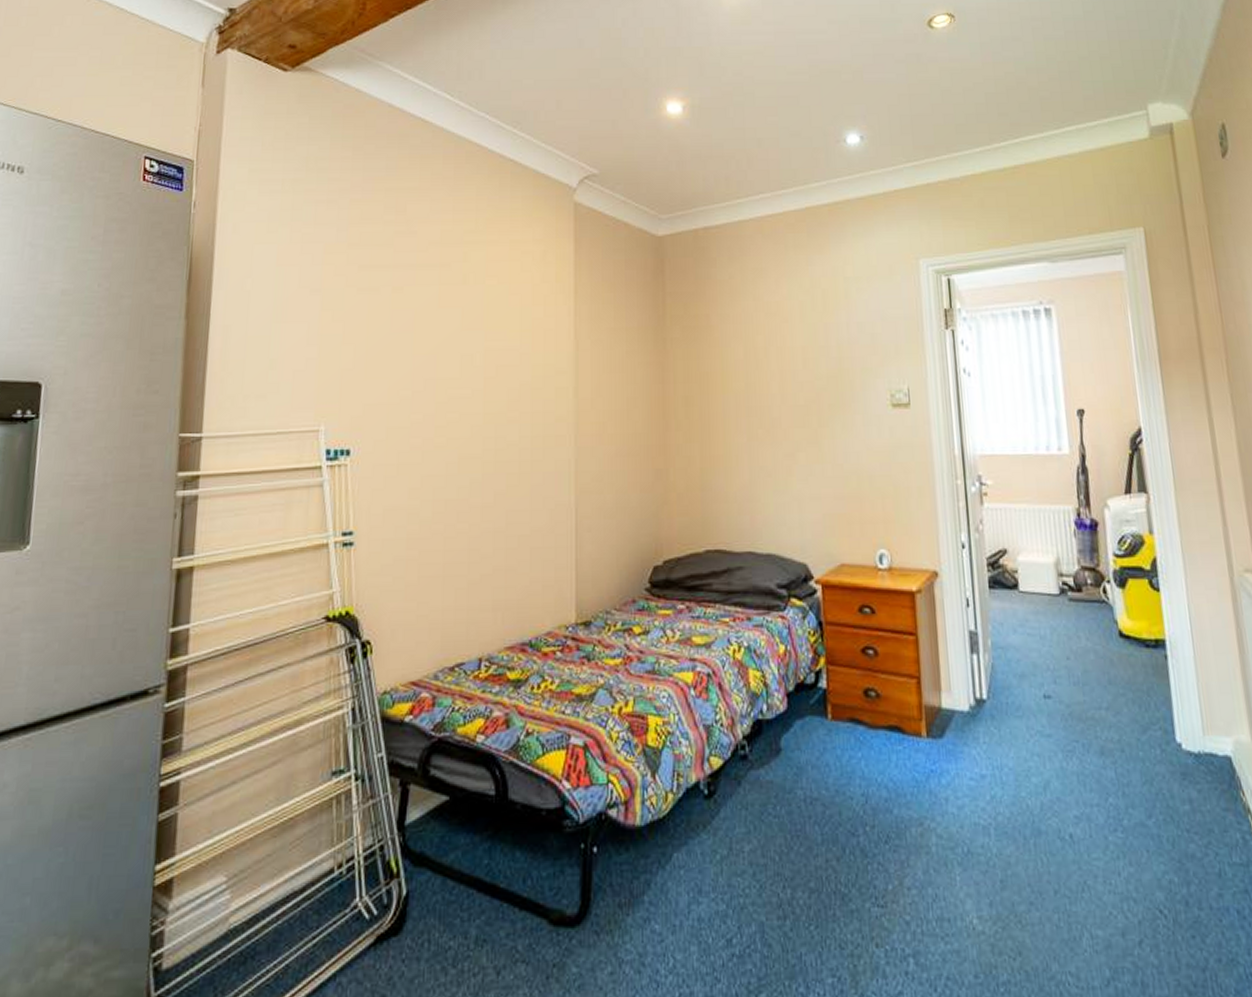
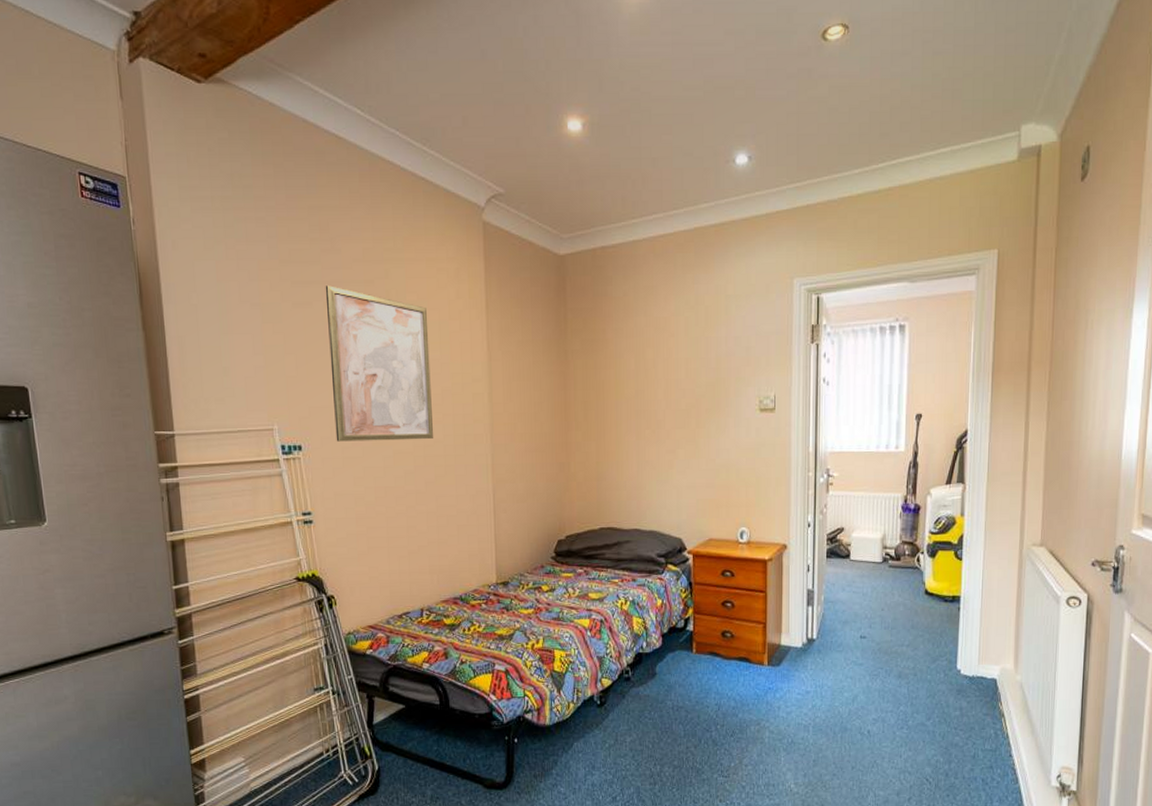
wall art: none [391,269,508,445] -> present [325,285,434,442]

